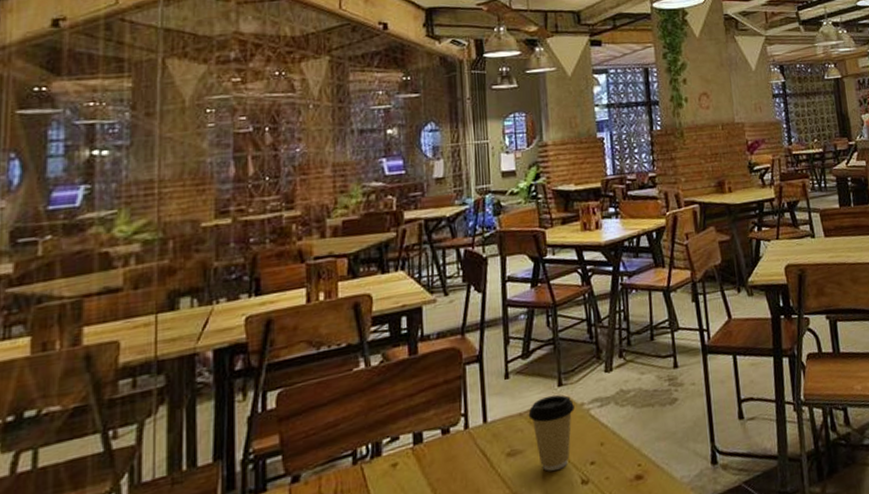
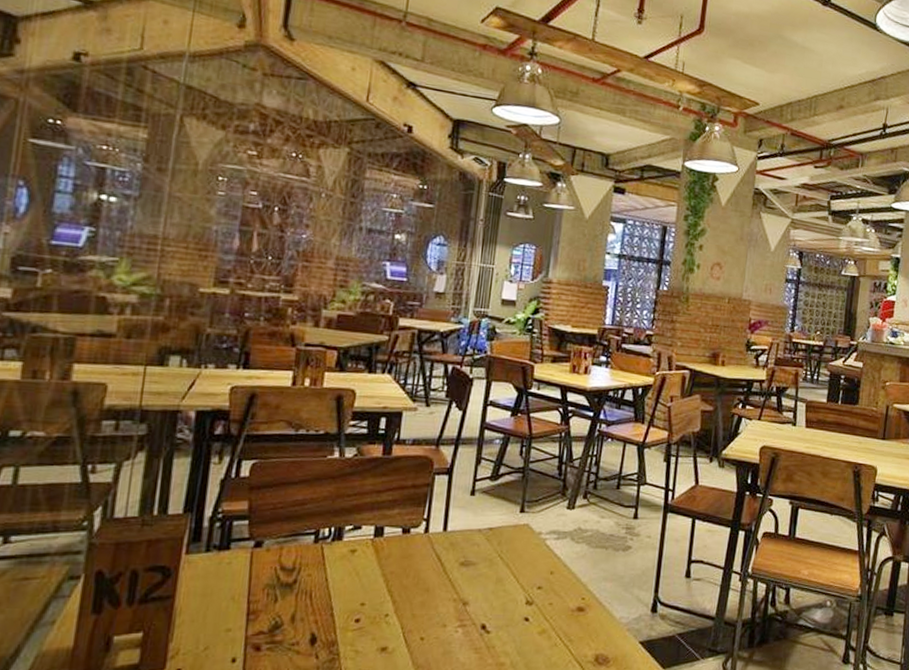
coffee cup: present [528,394,574,471] -> none [487,519,532,587]

